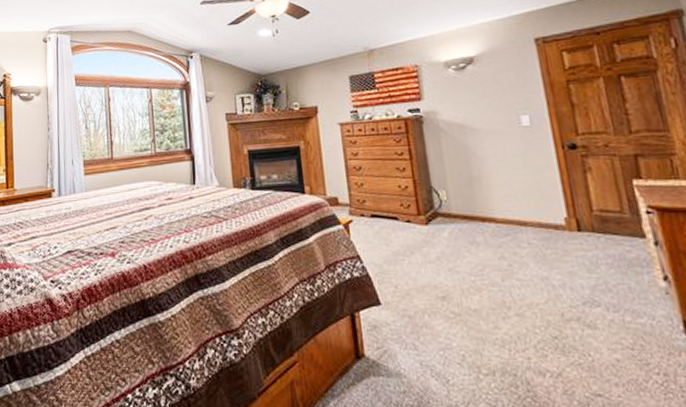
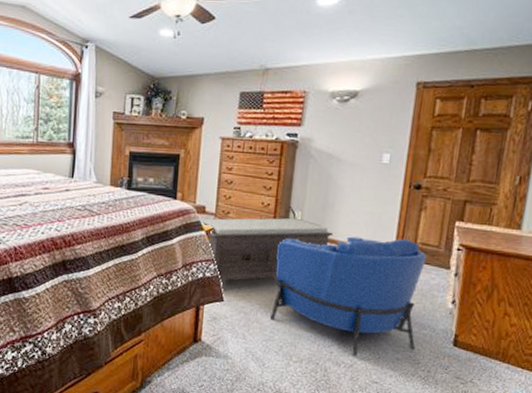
bench: none [332,198,489,280] -> present [198,217,333,281]
armchair: none [428,207,637,362] -> present [270,236,427,357]

